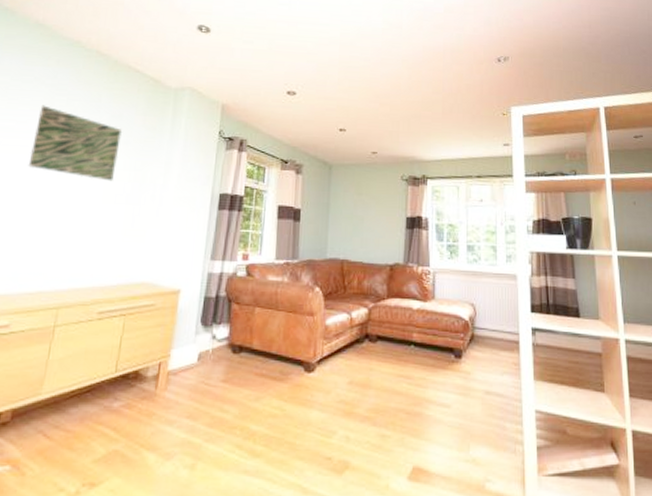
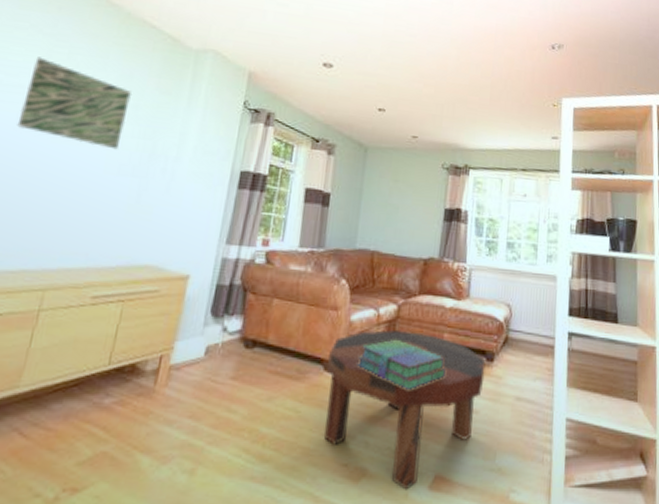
coffee table: none [307,332,454,481] -> present [323,330,486,490]
stack of books: none [334,340,418,388] -> present [357,339,447,391]

